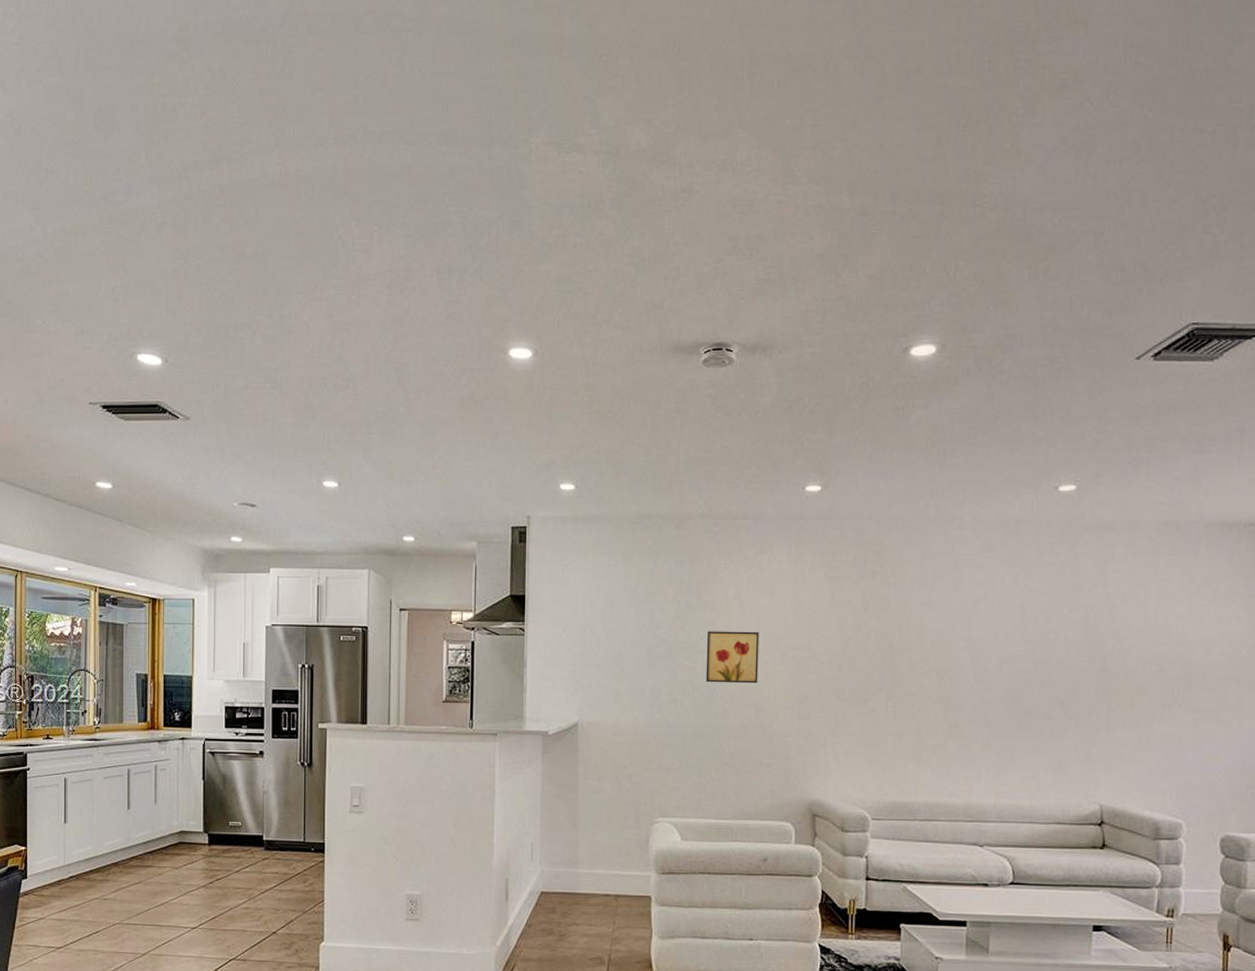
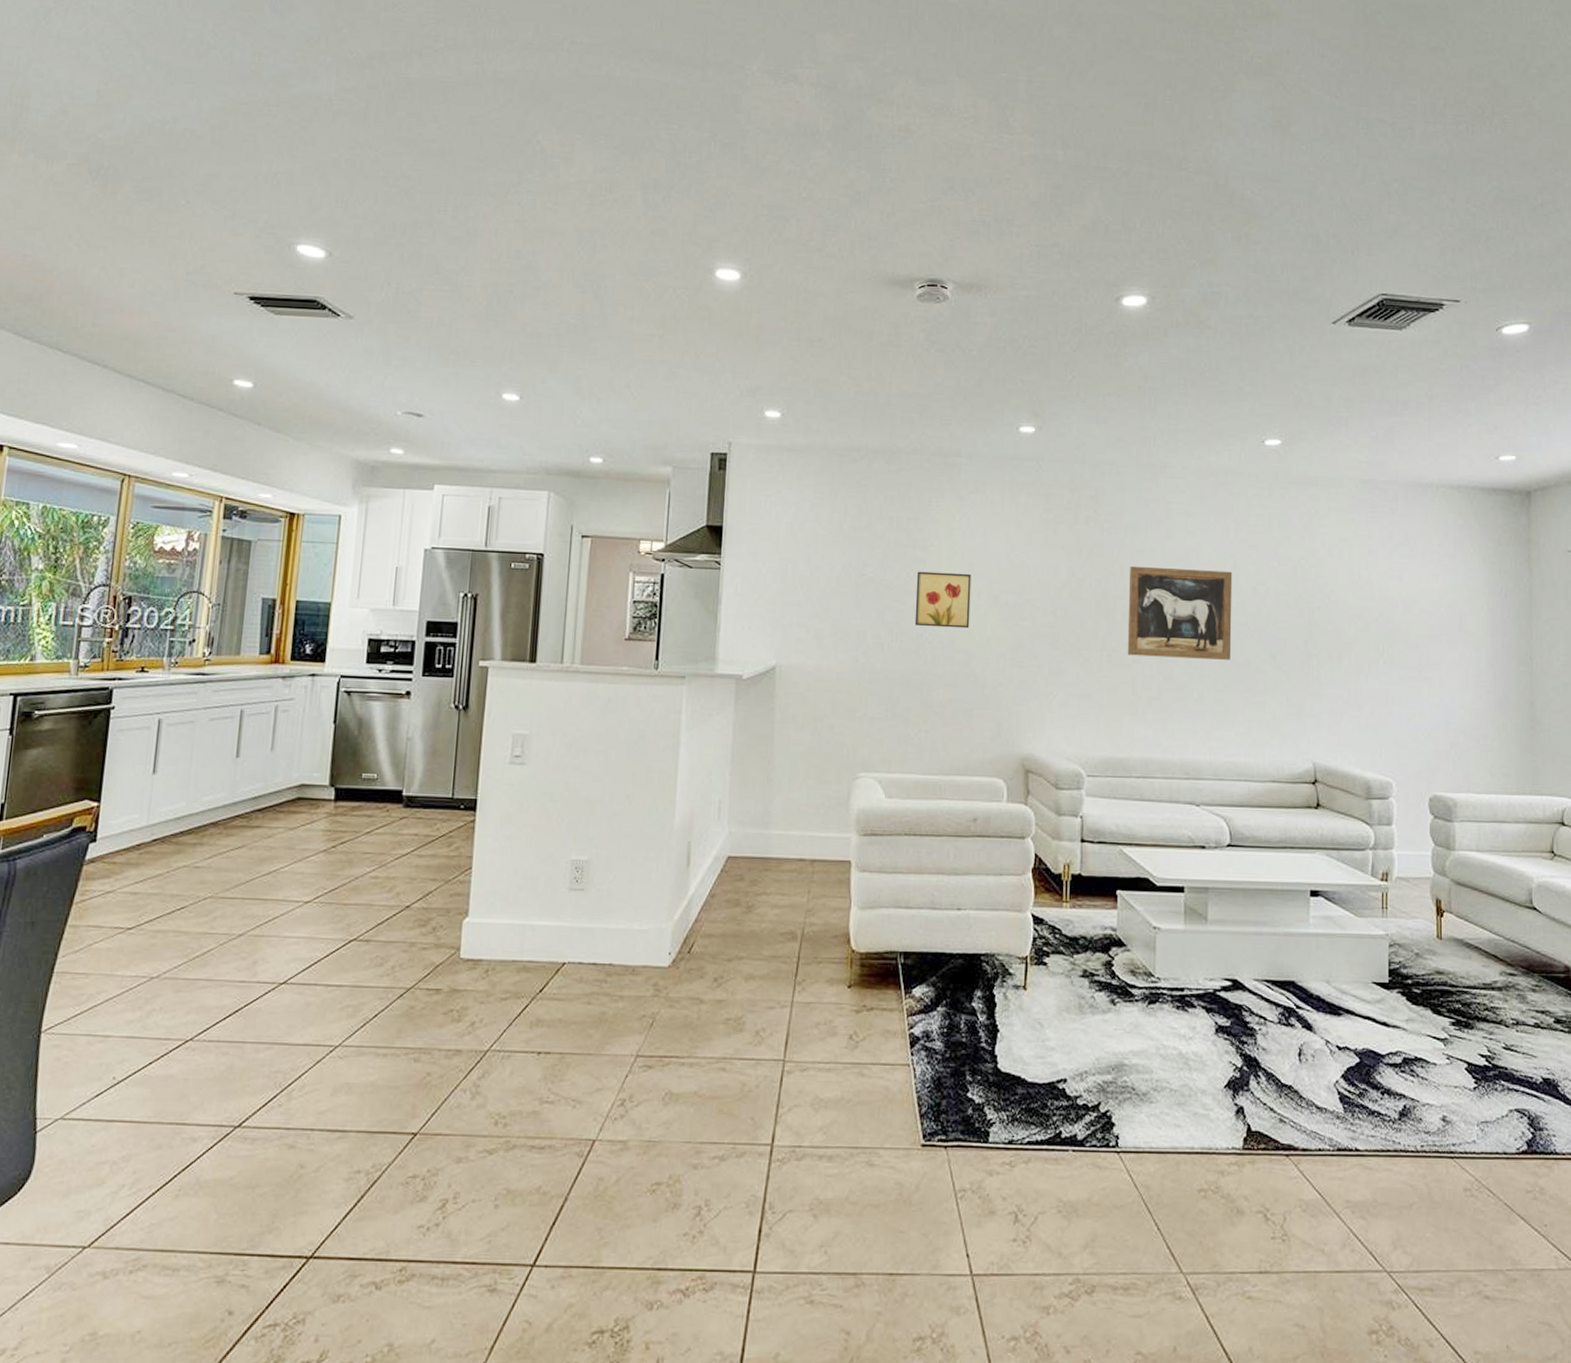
wall art: none [912,618,1021,707] -> present [1127,565,1233,660]

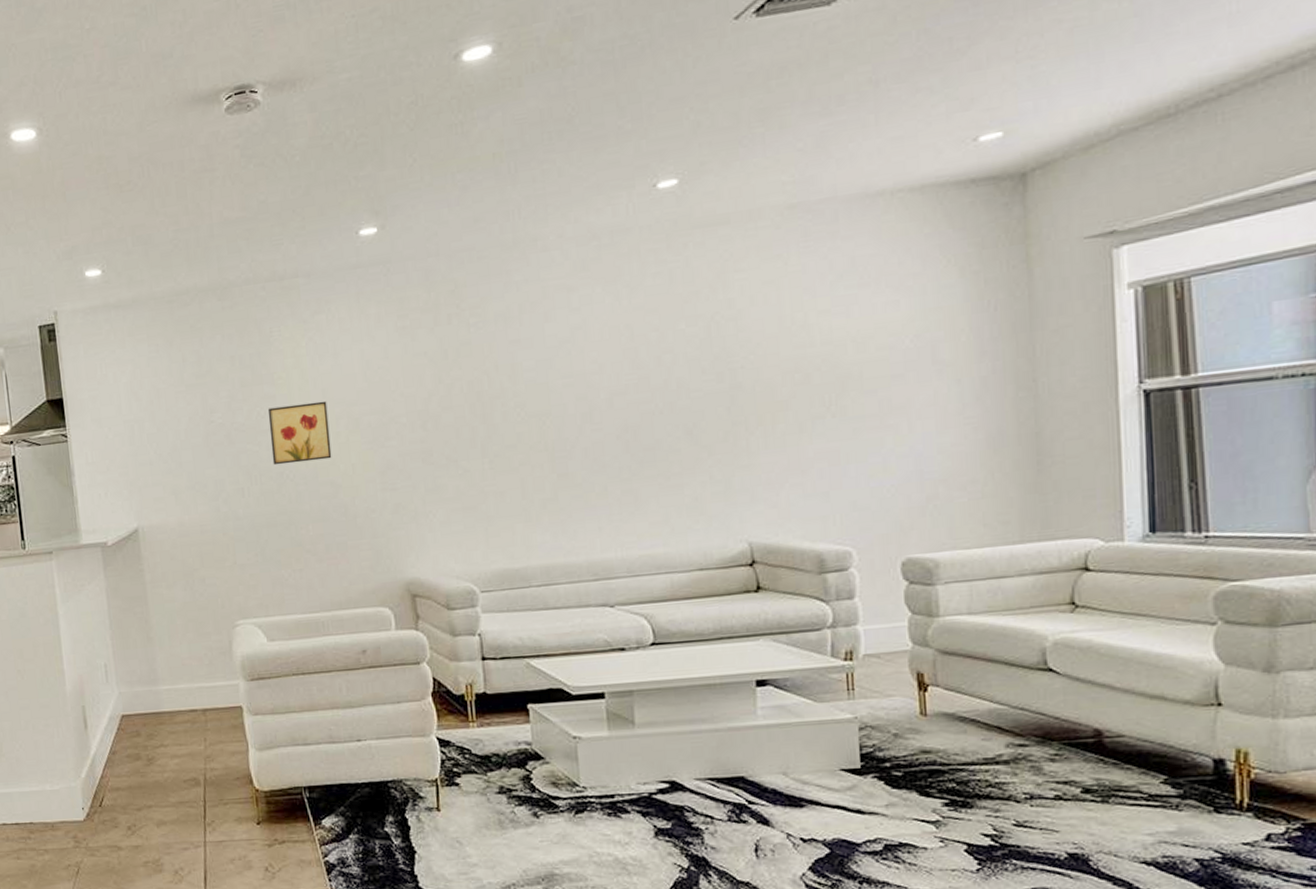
wall art: present [1127,565,1233,660] -> none [505,344,637,458]

